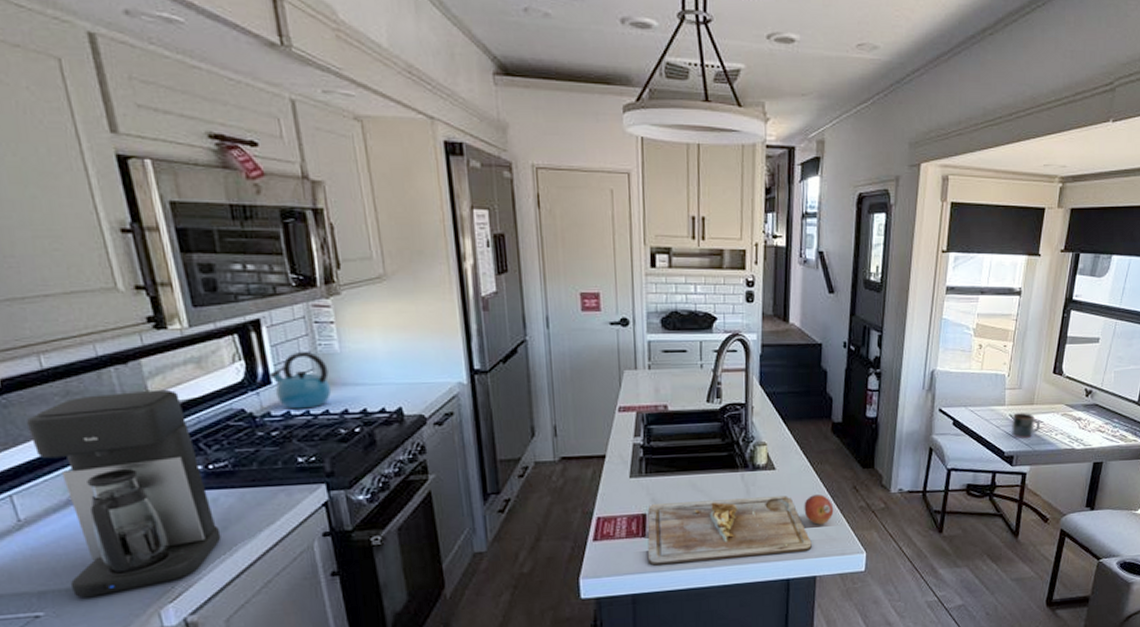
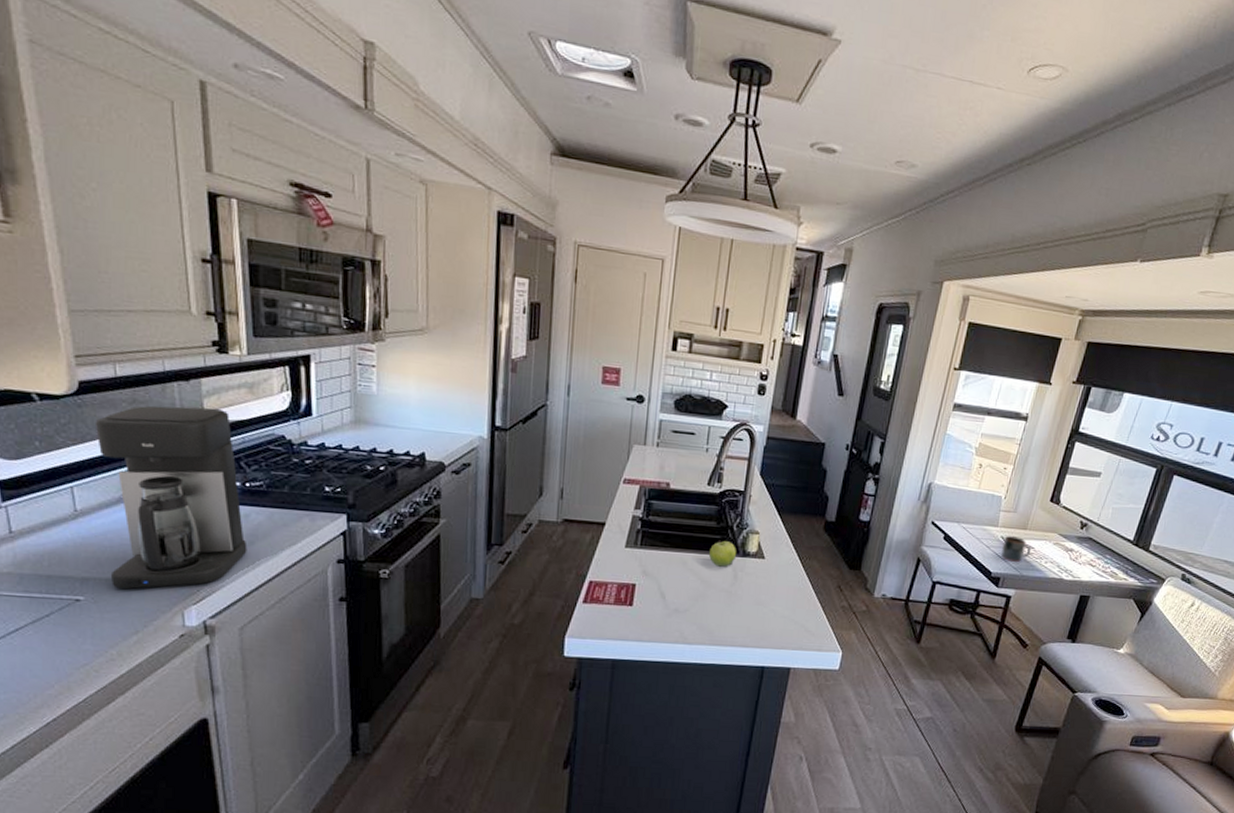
kettle: present [269,351,332,409] -> none [311,389,365,443]
cutting board: present [647,495,812,566] -> none [631,576,791,642]
fruit: none [717,456,746,485] -> present [708,539,736,568]
fruit: present [804,494,834,525] -> none [787,588,817,618]

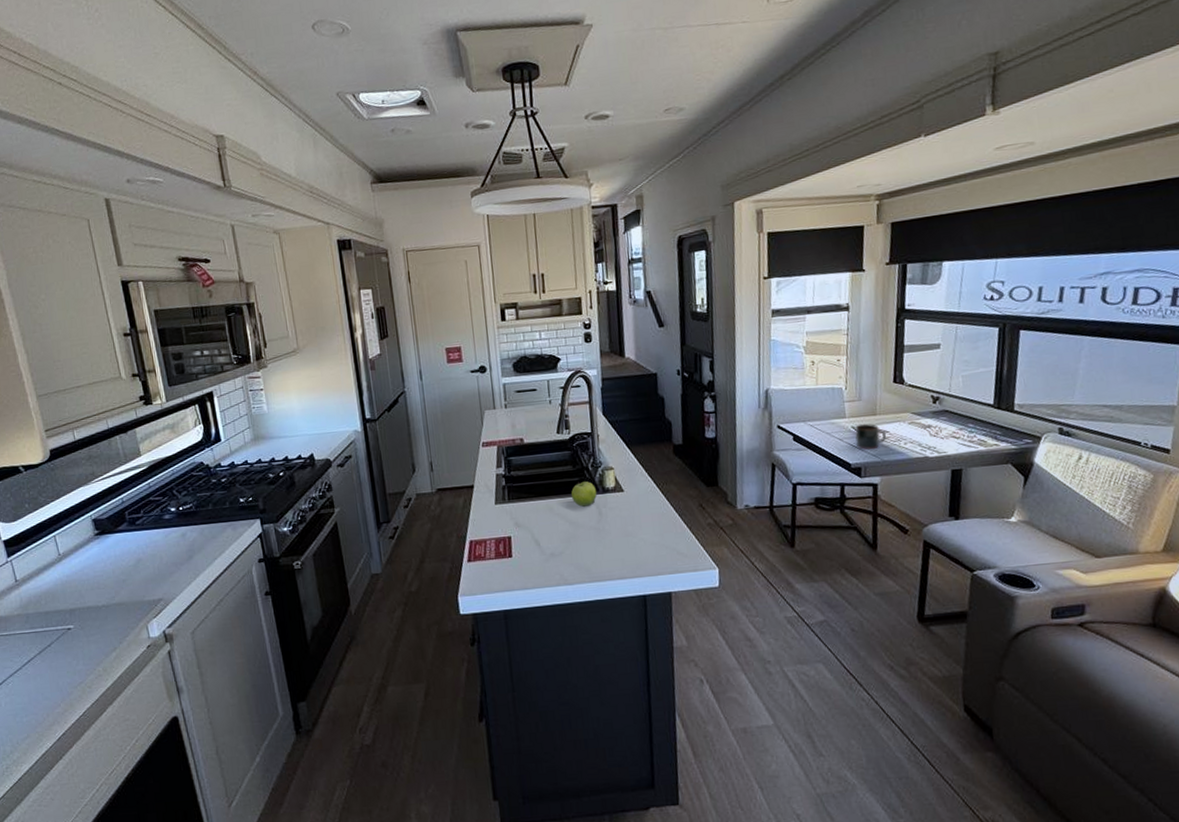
coffee maker: present [94,405,247,590] -> none [64,450,188,614]

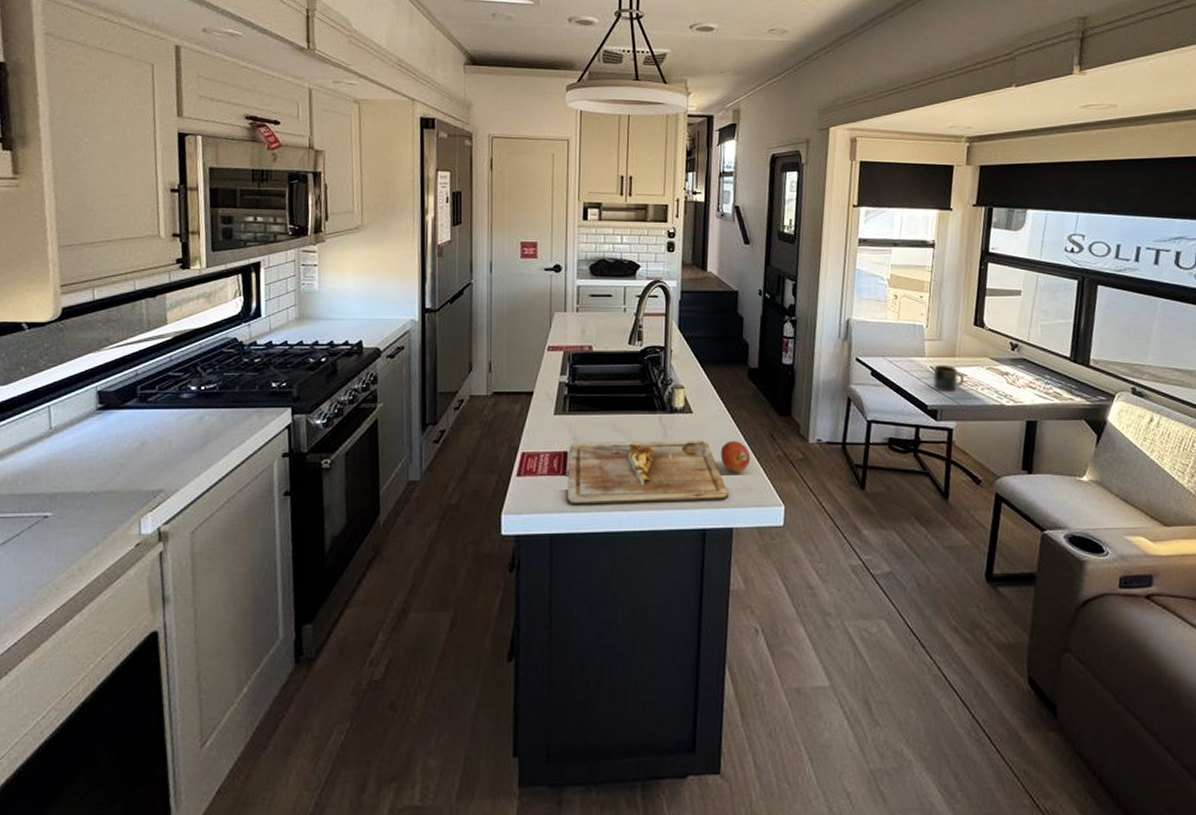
cutting board: none [512,515,665,584] -> present [566,440,728,505]
fruit: present [571,481,597,508] -> none [636,398,663,427]
fruit: none [653,513,683,542] -> present [720,441,751,472]

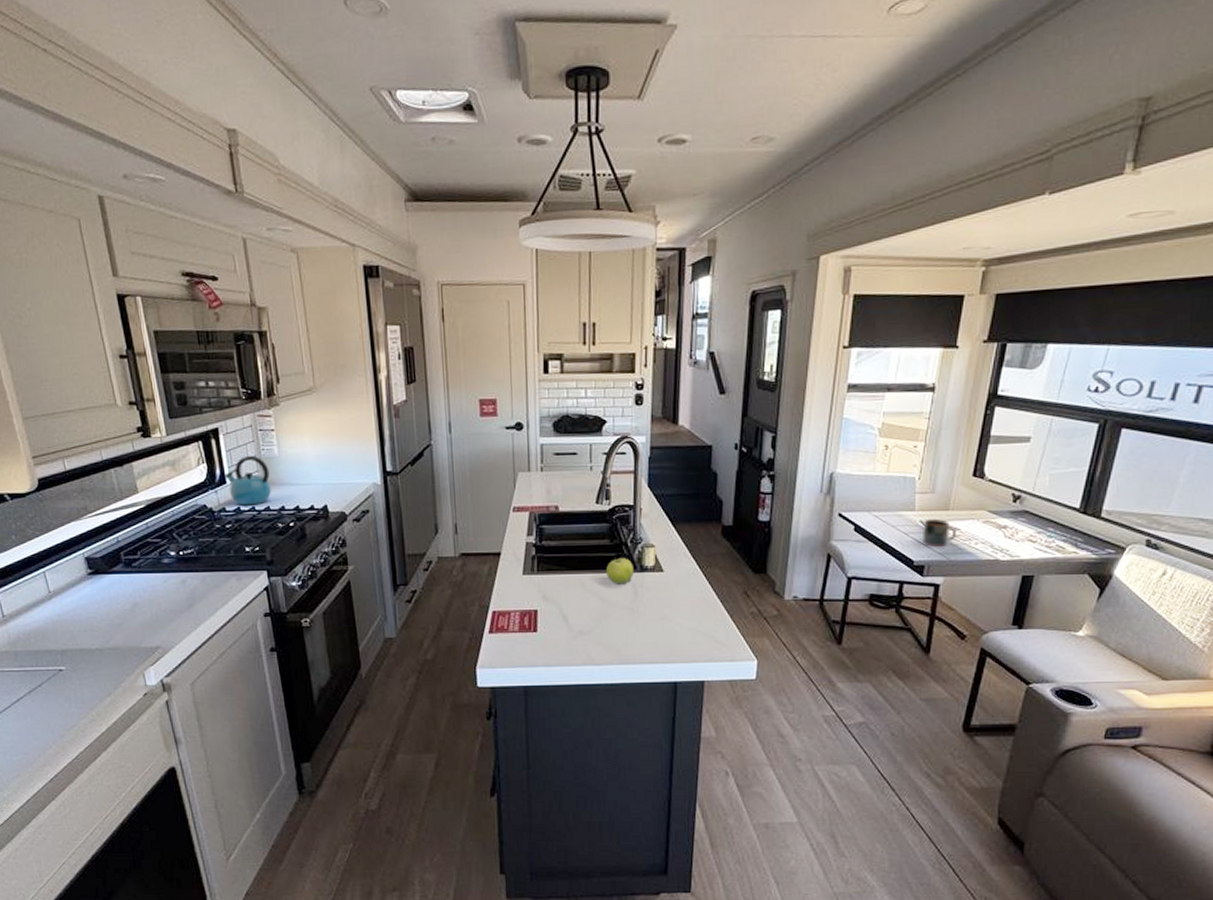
kettle: none [261,289,308,340] -> present [225,455,272,506]
cutting board: present [566,440,728,505] -> none [538,598,700,660]
fruit: none [636,398,663,427] -> present [605,557,633,586]
fruit: present [720,441,751,472] -> none [692,599,723,629]

